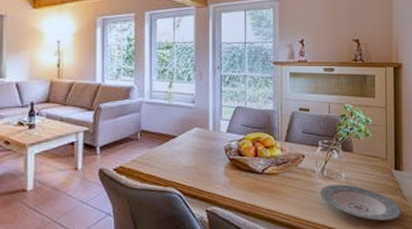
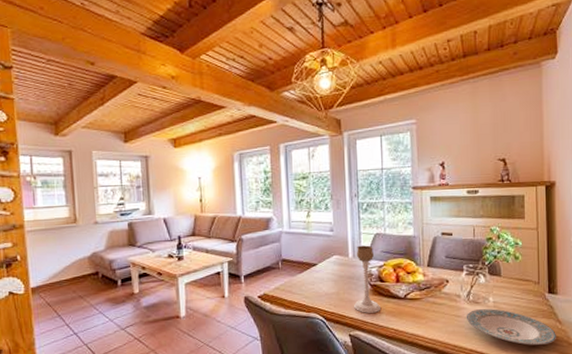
candle holder: none [212,118,238,188] -> present [354,245,380,313]

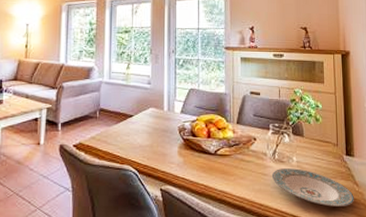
candle holder: present [354,245,380,313] -> none [167,99,192,167]

